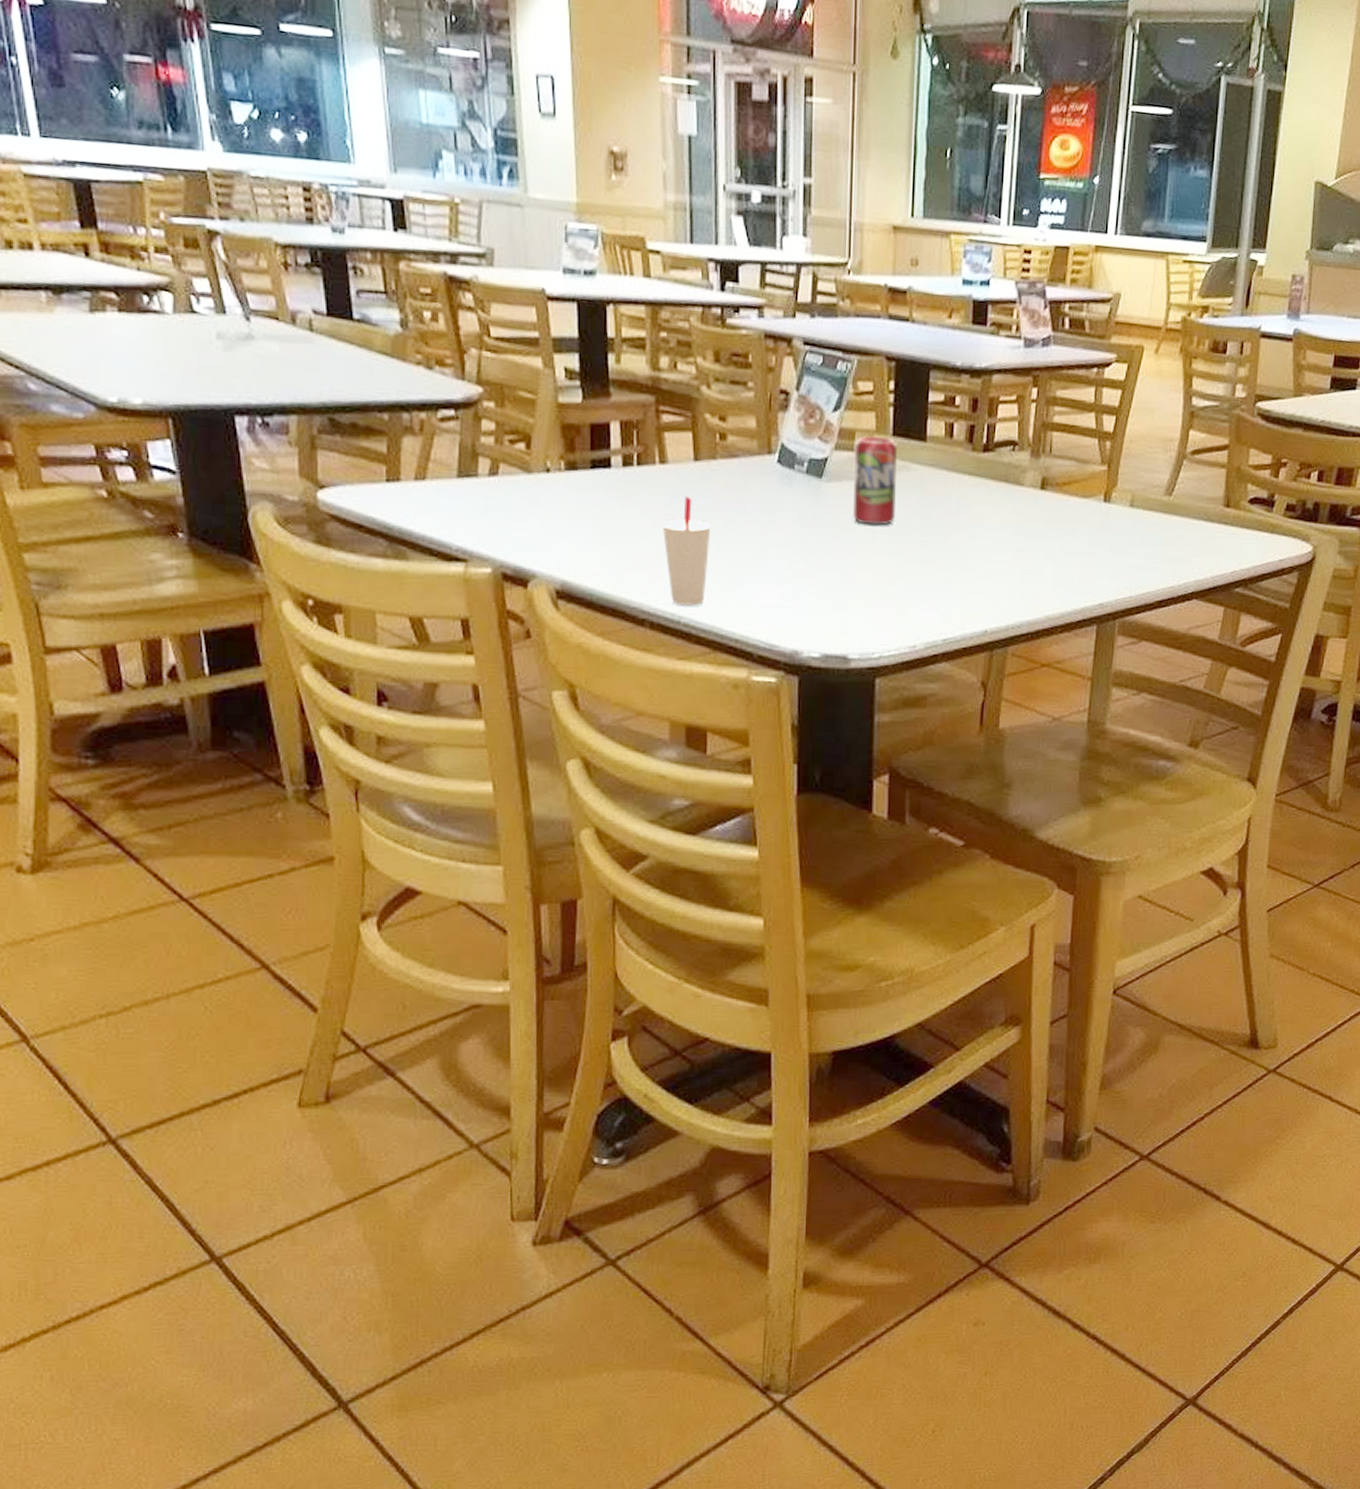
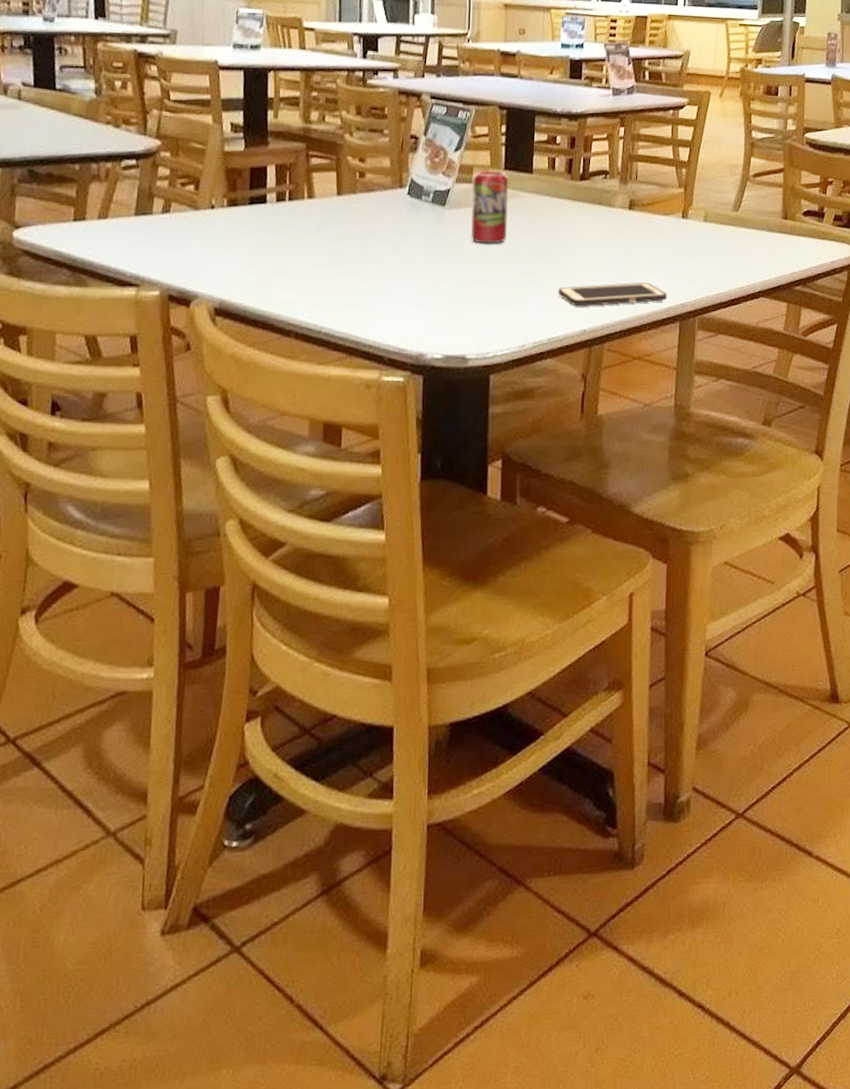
cup: present [661,495,711,606] -> none [308,224,350,318]
cell phone: none [955,577,1084,603] -> present [558,283,668,307]

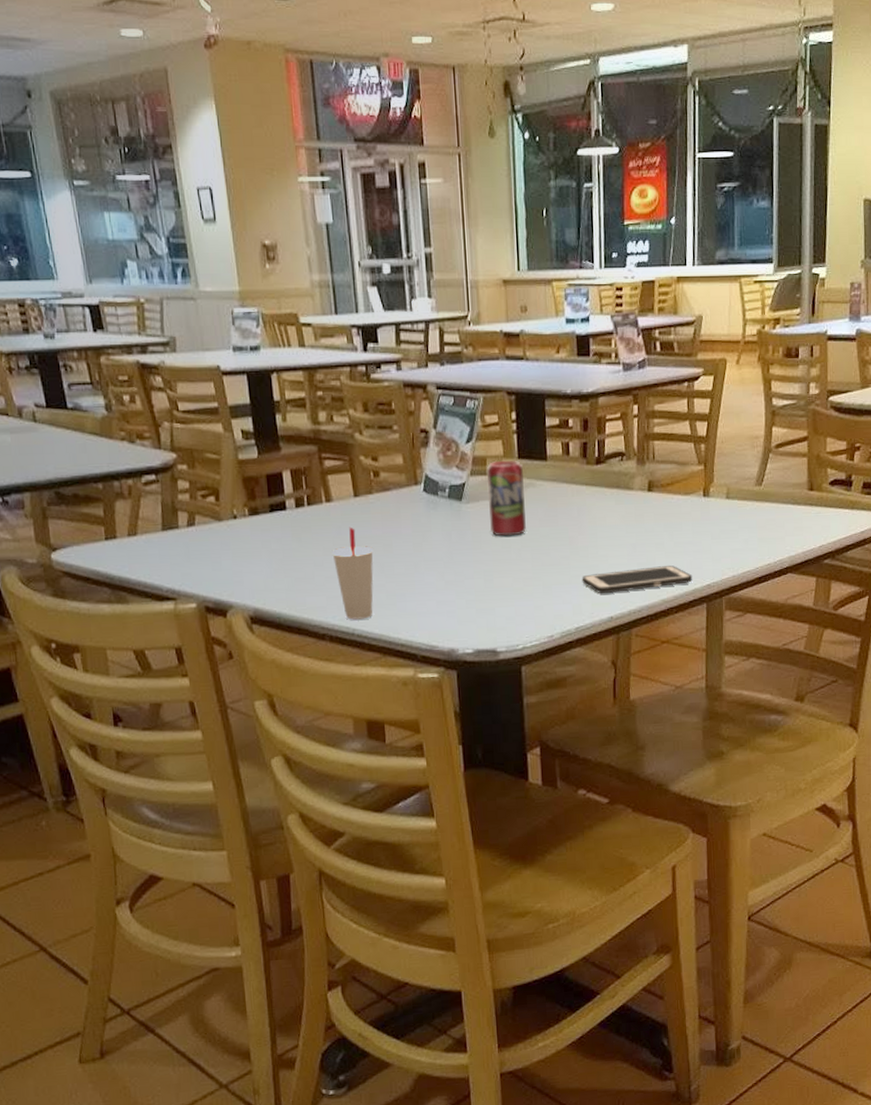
cup: none [308,224,350,318] -> present [332,527,374,620]

